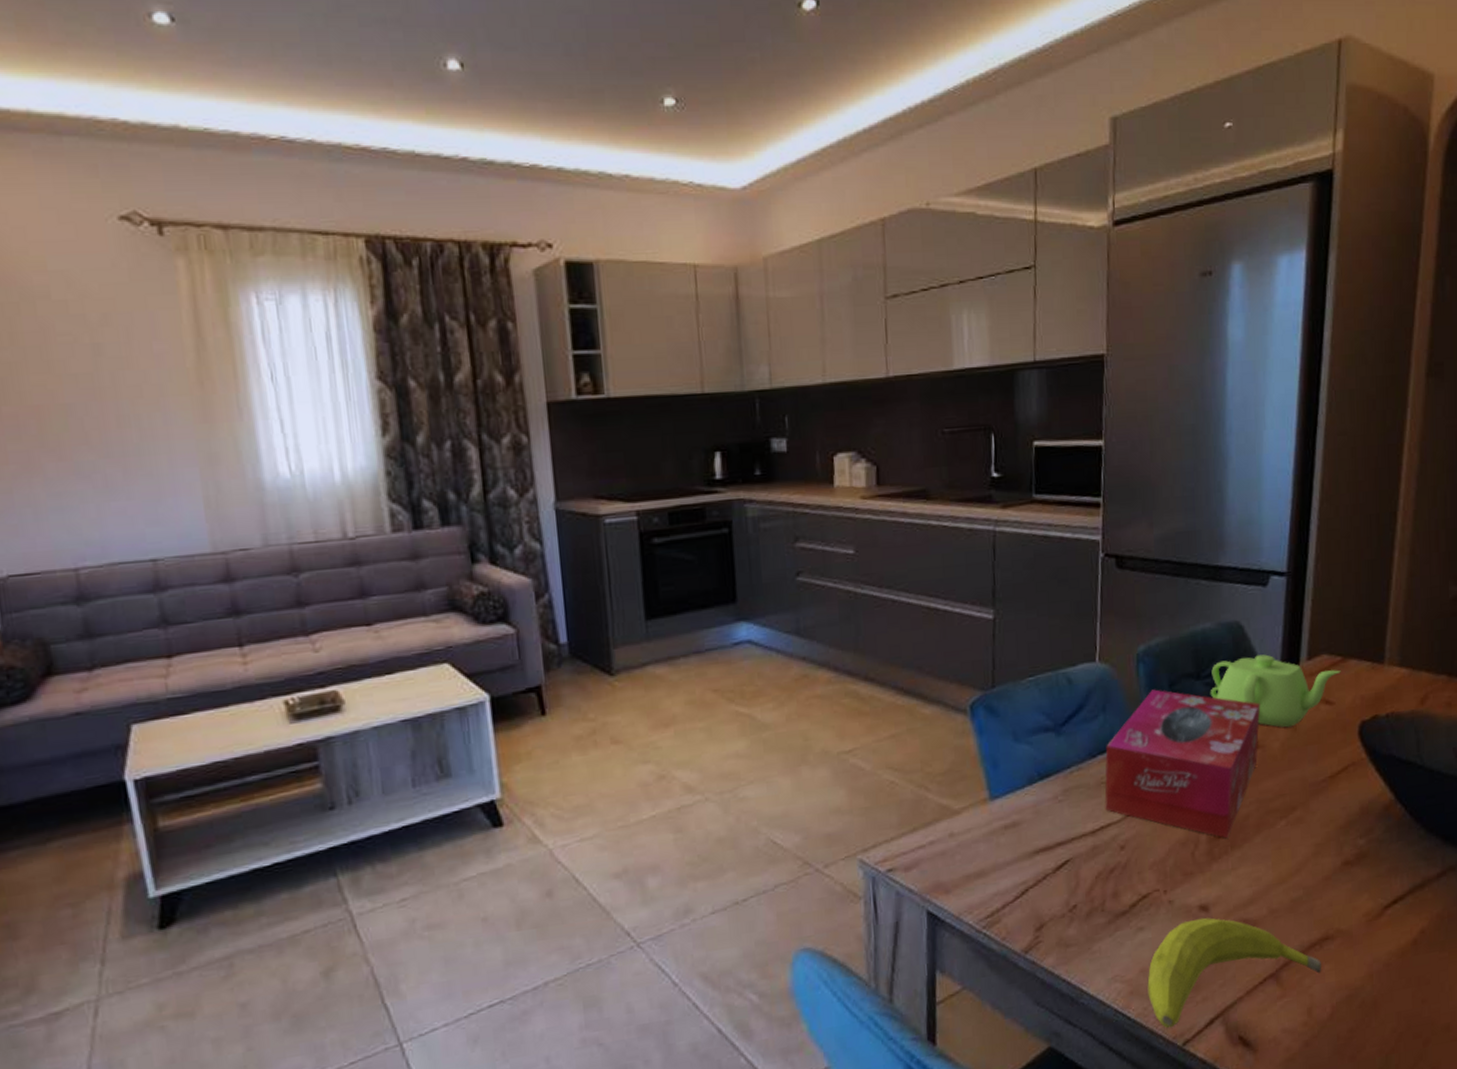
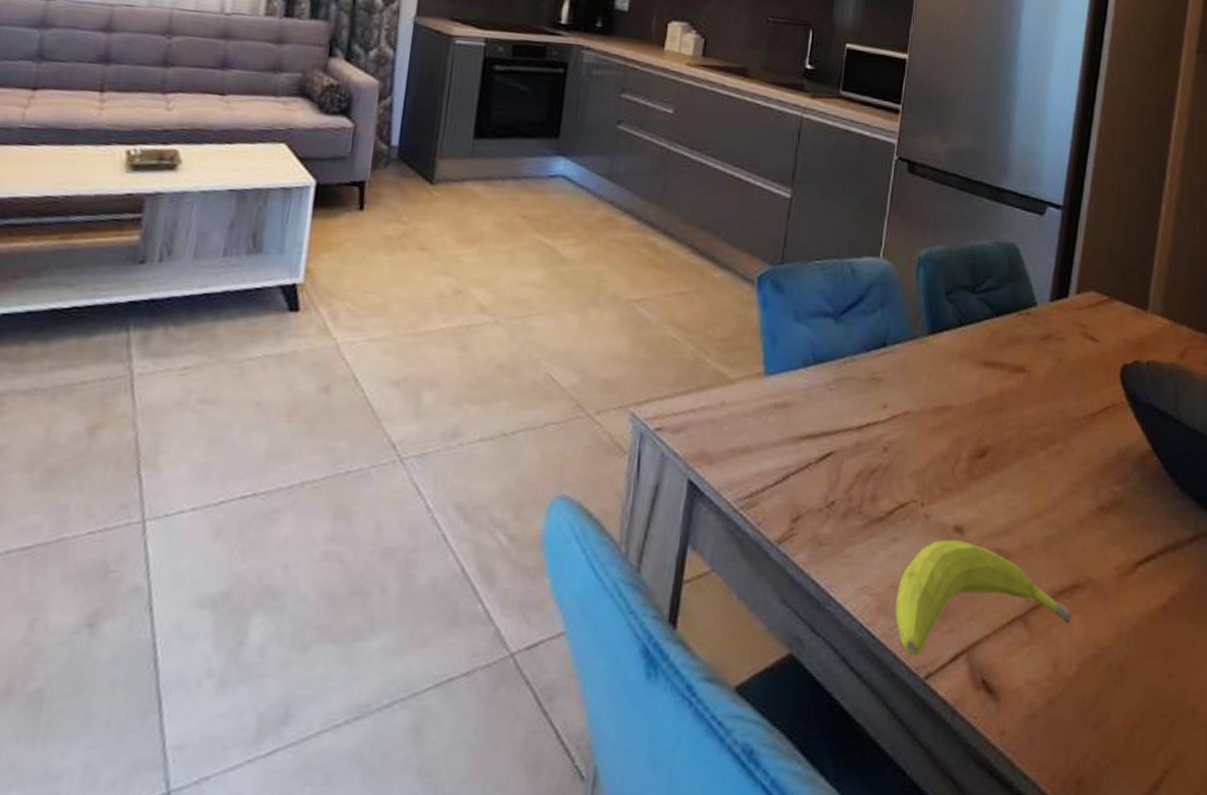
tissue box: present [1104,689,1260,839] -> none [873,294,1029,460]
teapot: present [1211,654,1341,728] -> none [984,279,1107,357]

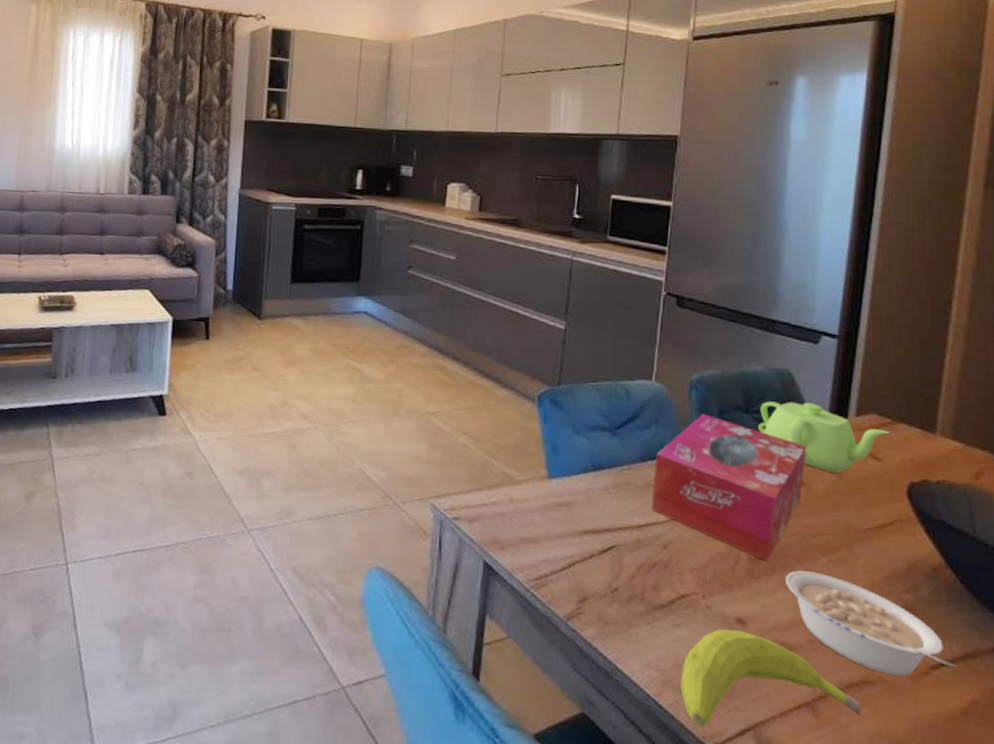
tissue box: none [873,294,1029,460] -> present [651,414,807,562]
teapot: none [984,279,1107,357] -> present [759,401,890,473]
legume: none [1004,468,1159,576] -> present [786,571,956,676]

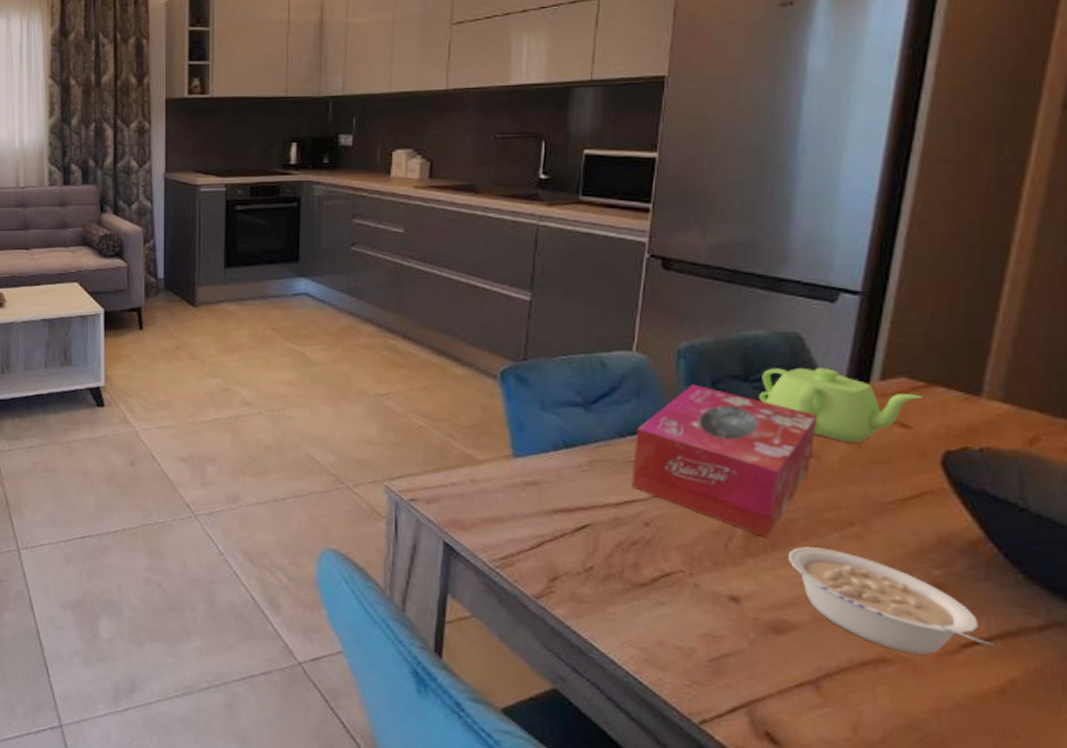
fruit: present [680,629,860,727] -> none [663,607,874,704]

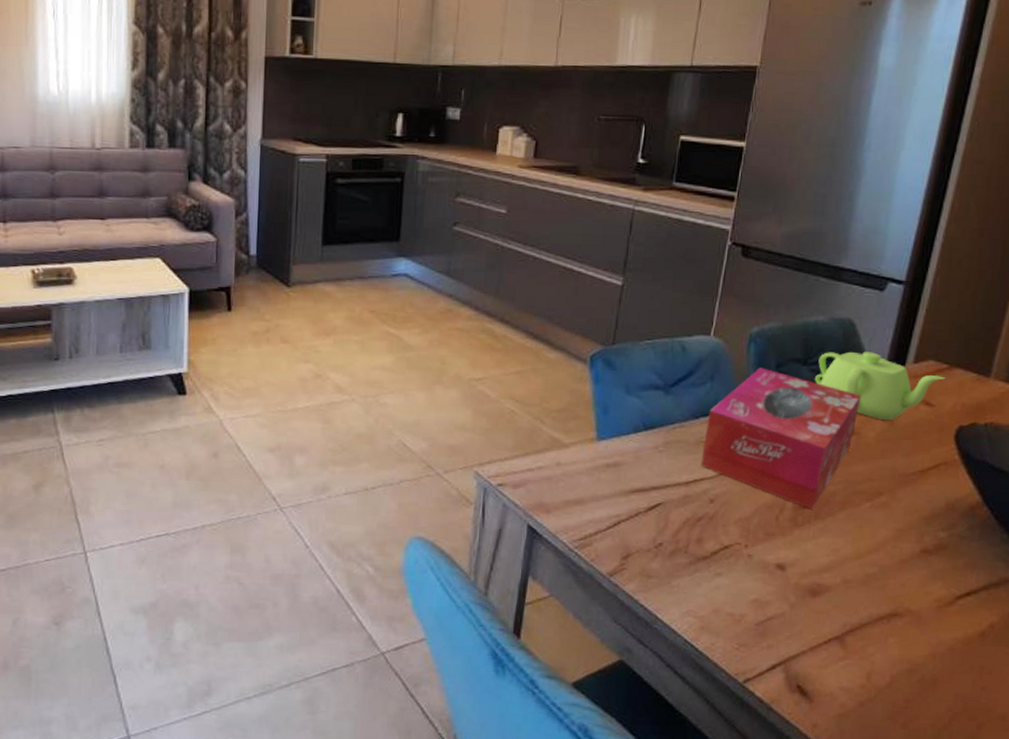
legume: present [789,547,994,655] -> none [827,516,980,607]

